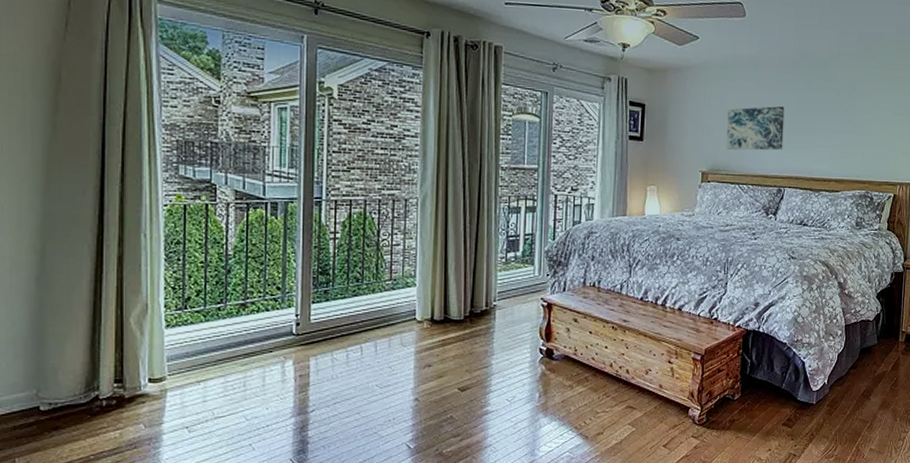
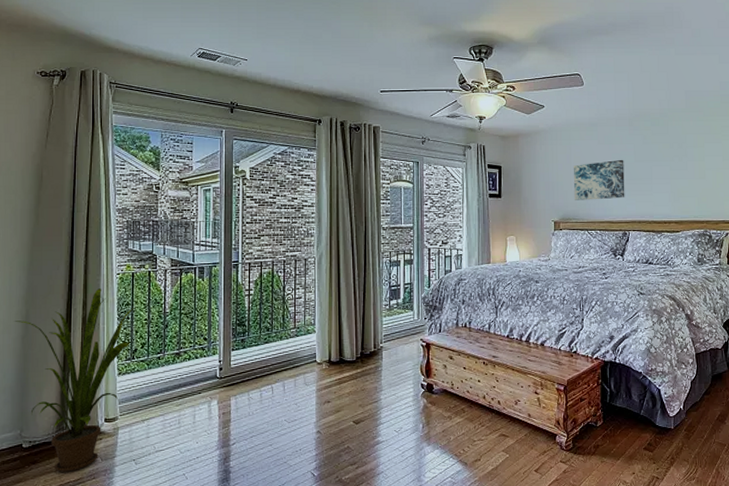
house plant: none [25,222,189,440] -> present [14,288,136,472]

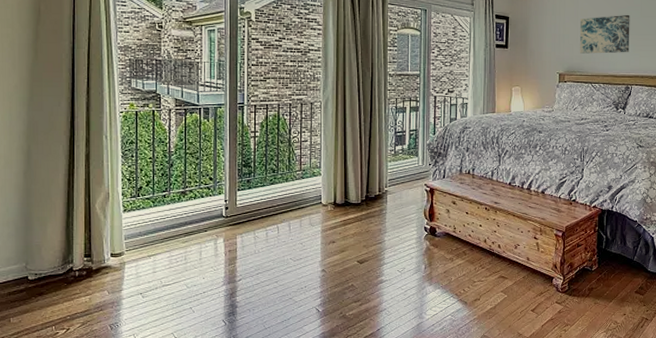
house plant: present [14,288,136,472] -> none [15,126,140,304]

